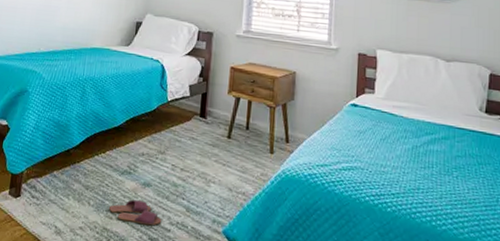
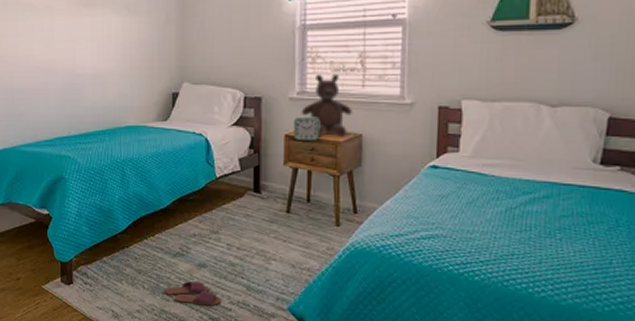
alarm clock: none [237,52,261,74] -> present [293,116,319,140]
teddy bear: none [245,17,288,74] -> present [301,74,352,138]

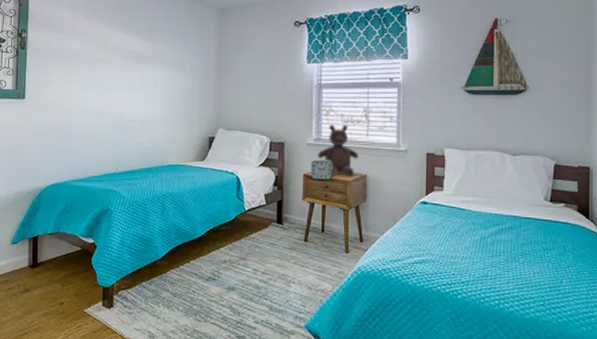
slippers: present [165,281,222,306] -> none [198,303,248,325]

